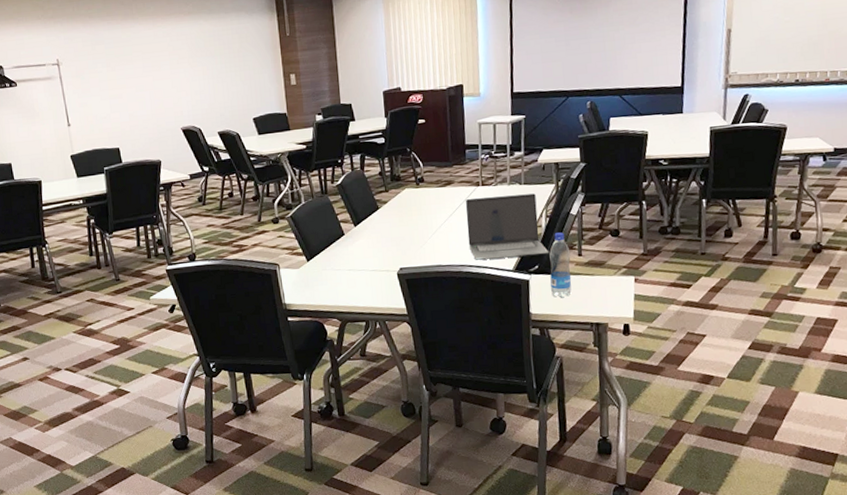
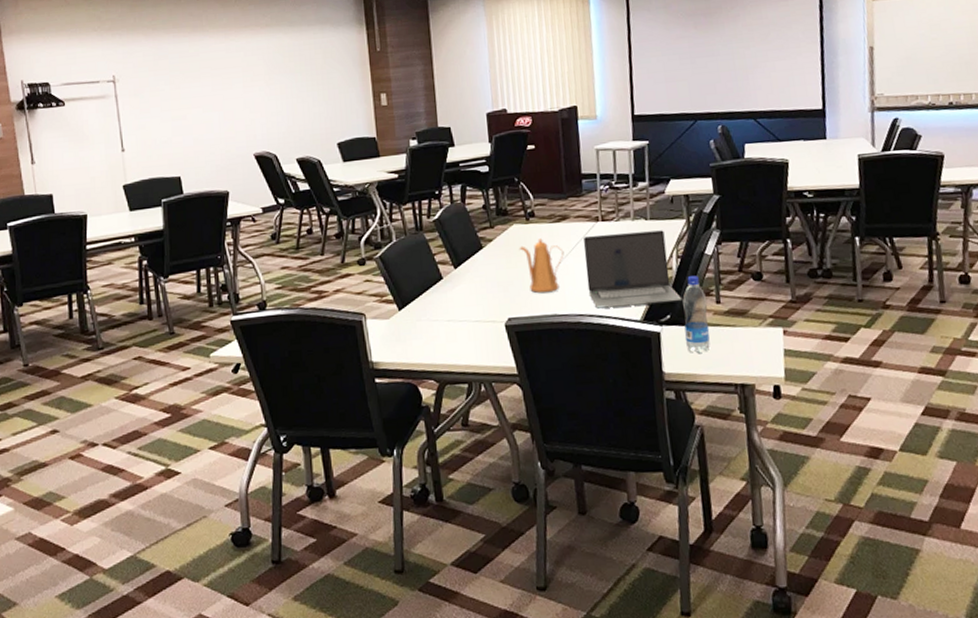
coffee pot: none [410,200,449,247] -> present [519,238,564,293]

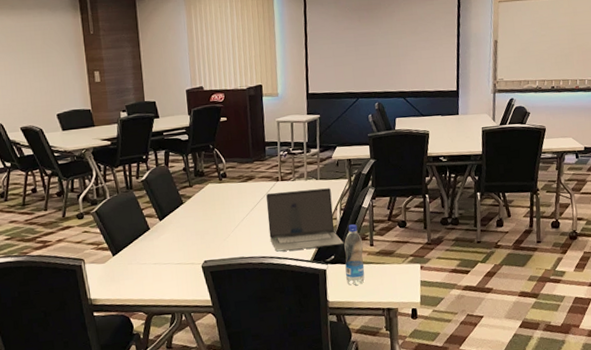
coffee pot: present [519,238,564,293] -> none [213,195,251,240]

